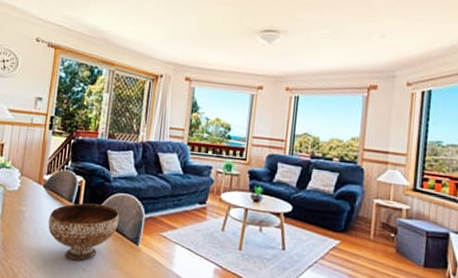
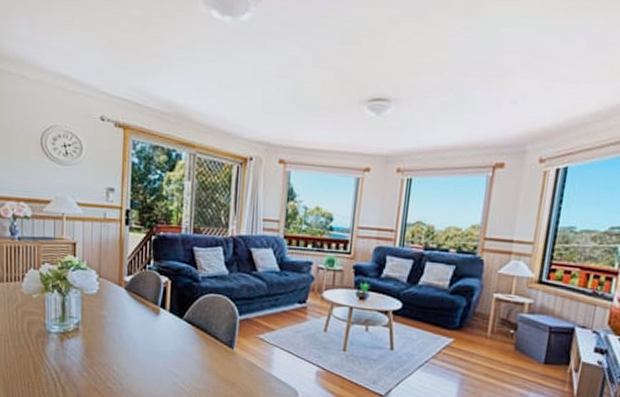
bowl: present [48,203,120,261] -> none [134,305,212,366]

